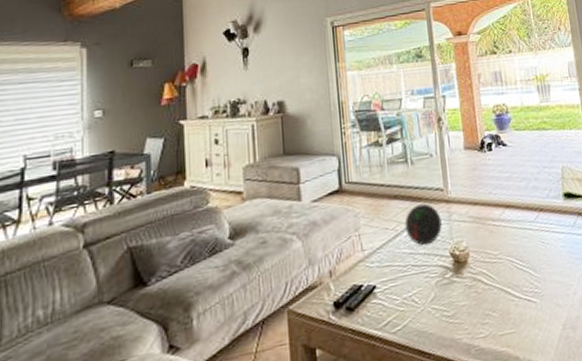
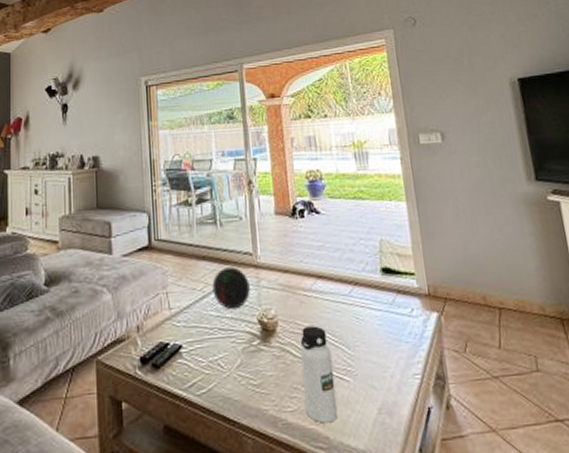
water bottle: none [491,253,527,345] -> present [300,326,338,424]

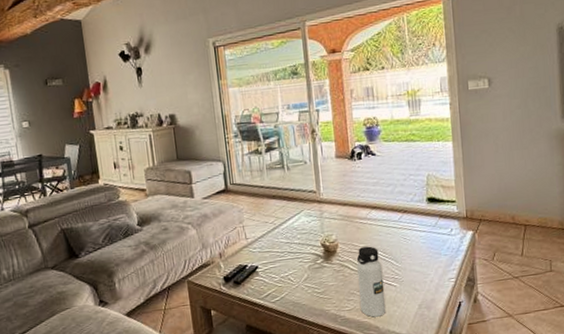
decorative orb: present [212,266,250,310] -> none [282,203,315,237]

